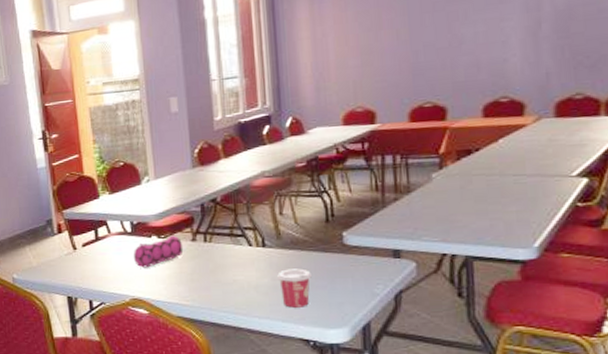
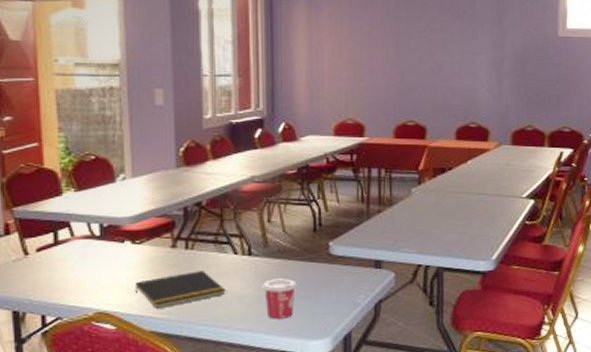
pencil case: present [134,235,184,268] -> none [102,241,161,277]
notepad: none [162,262,243,296] -> present [134,271,226,308]

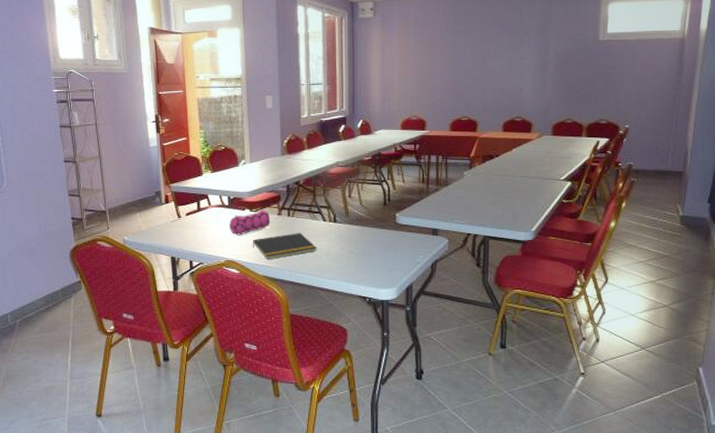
pencil case: none [102,241,161,277] -> present [230,209,271,235]
cup: present [262,278,297,319] -> none [344,241,371,271]

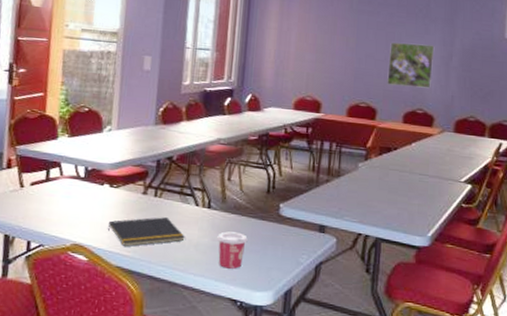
pencil case: present [230,209,271,235] -> none [82,186,134,215]
cup: none [344,241,371,271] -> present [217,231,248,269]
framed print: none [486,56,530,98] -> present [387,42,435,89]

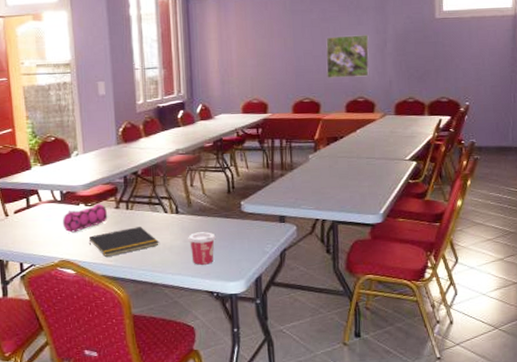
pencil case: none [82,186,134,215] -> present [63,203,108,233]

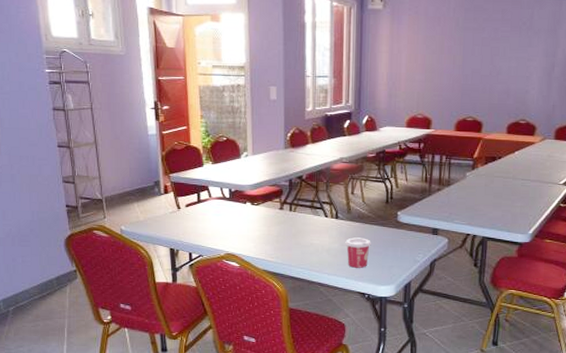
pencil case: present [63,203,108,233] -> none [230,203,272,229]
notepad: present [88,227,159,257] -> none [253,228,318,253]
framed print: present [326,35,369,78] -> none [492,57,538,100]

